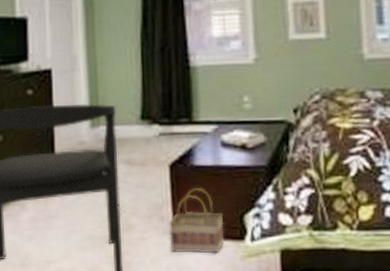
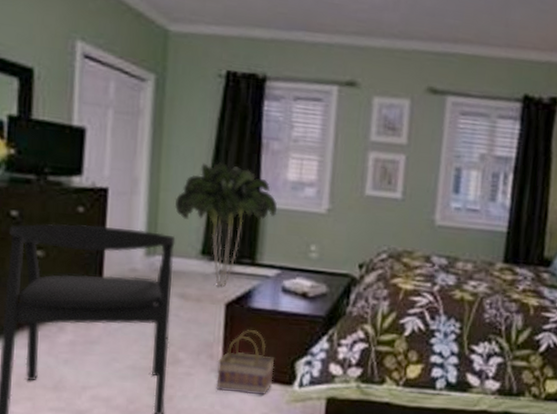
indoor plant: none [111,29,207,148] -> present [174,161,278,287]

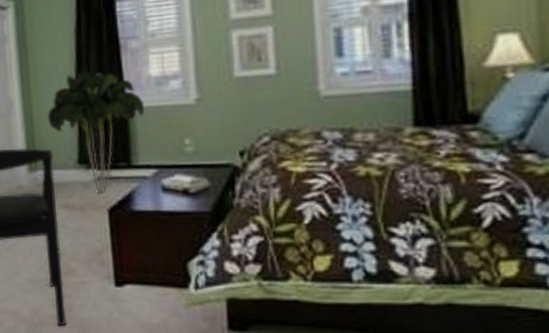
basket: present [216,329,275,395] -> none [108,232,167,300]

